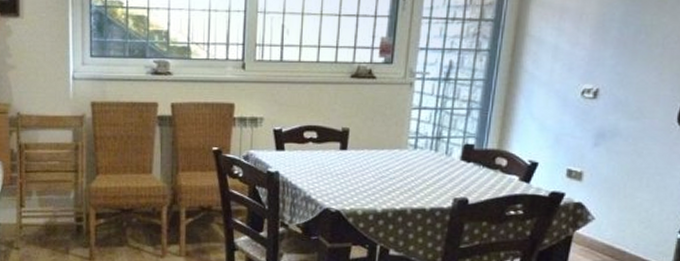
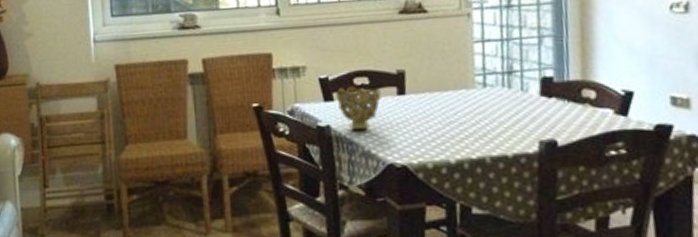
decorative bowl: none [287,138,327,178] -> present [336,86,383,131]

